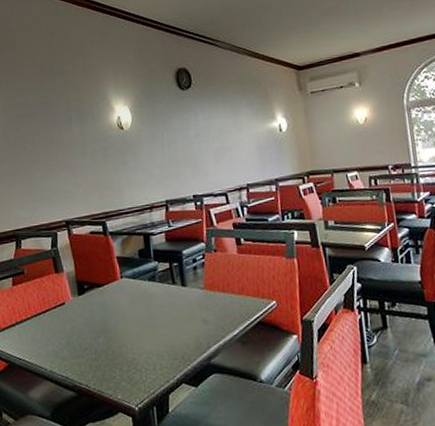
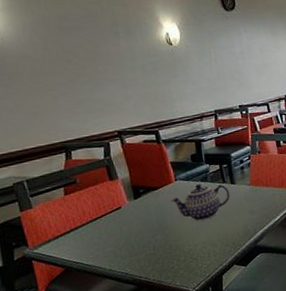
teapot: none [115,283,181,327] -> present [170,184,230,221]

